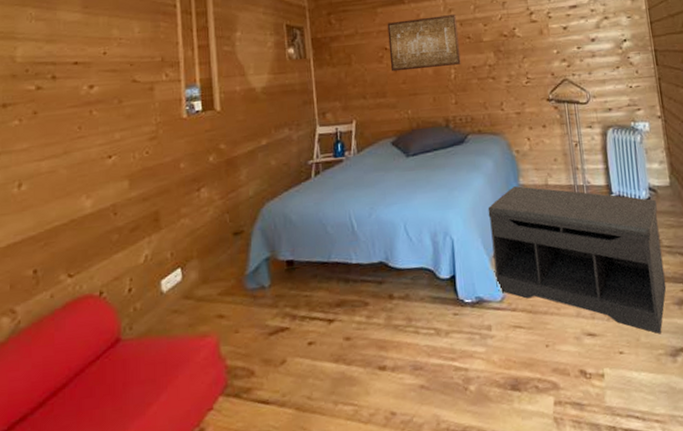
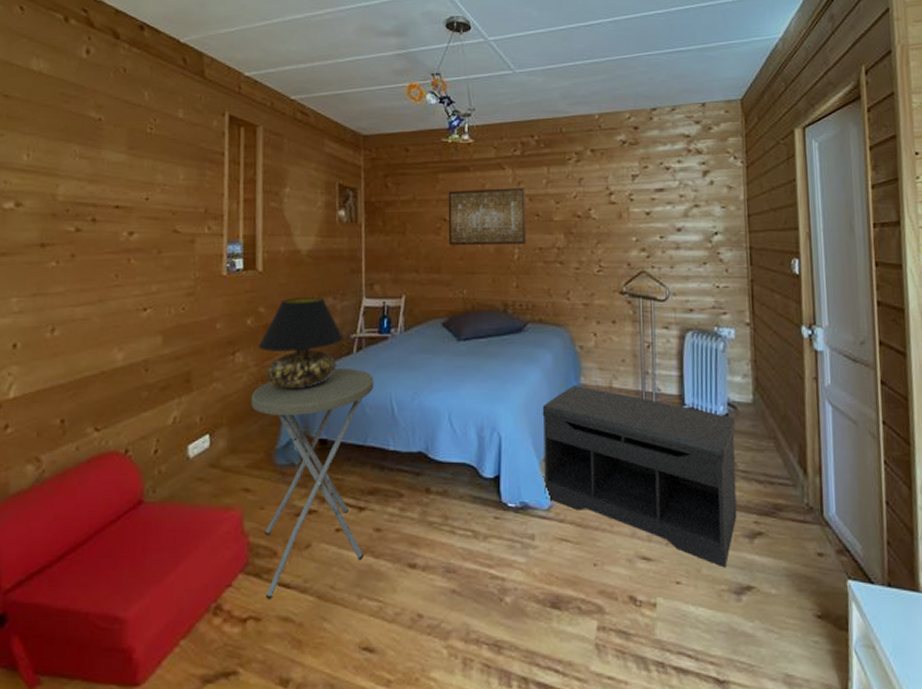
side table: none [218,192,336,417] -> present [251,369,374,599]
table lamp: none [221,130,302,218] -> present [257,298,344,389]

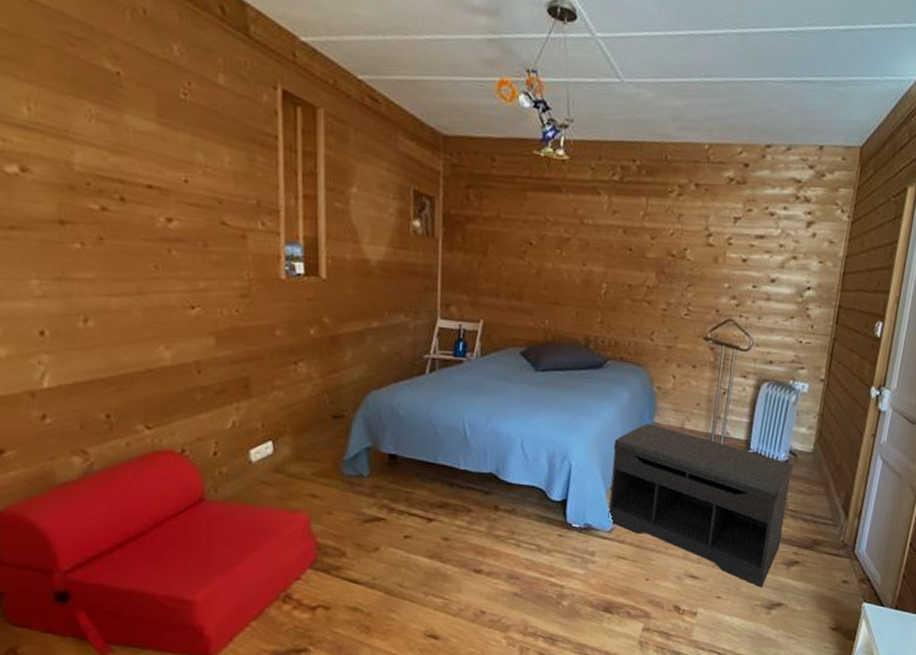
side table: present [251,369,374,599] -> none [316,387,447,592]
table lamp: present [257,298,344,389] -> none [322,311,416,404]
wall art: present [448,188,526,246] -> none [532,212,621,279]

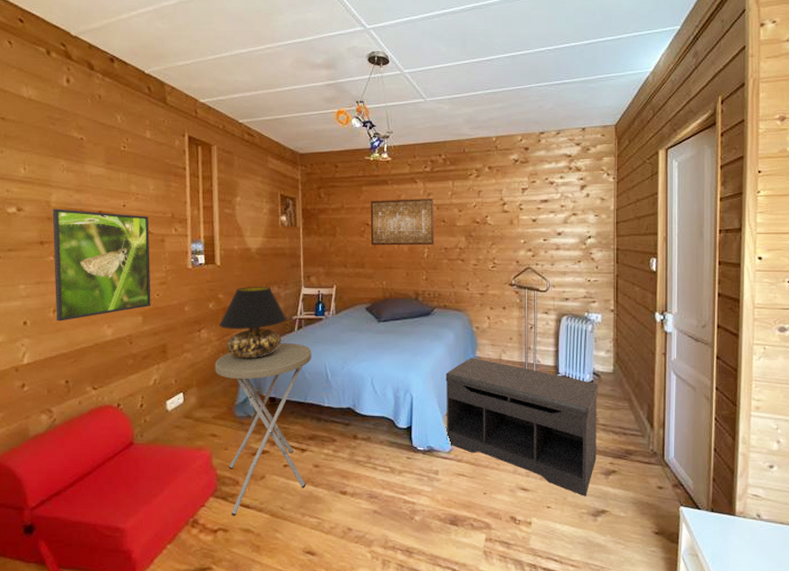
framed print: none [76,173,228,335] -> present [52,208,151,322]
side table: none [316,387,447,592] -> present [215,343,312,516]
table lamp: none [322,311,416,404] -> present [218,287,287,359]
wall art: none [532,212,621,279] -> present [370,199,434,246]

